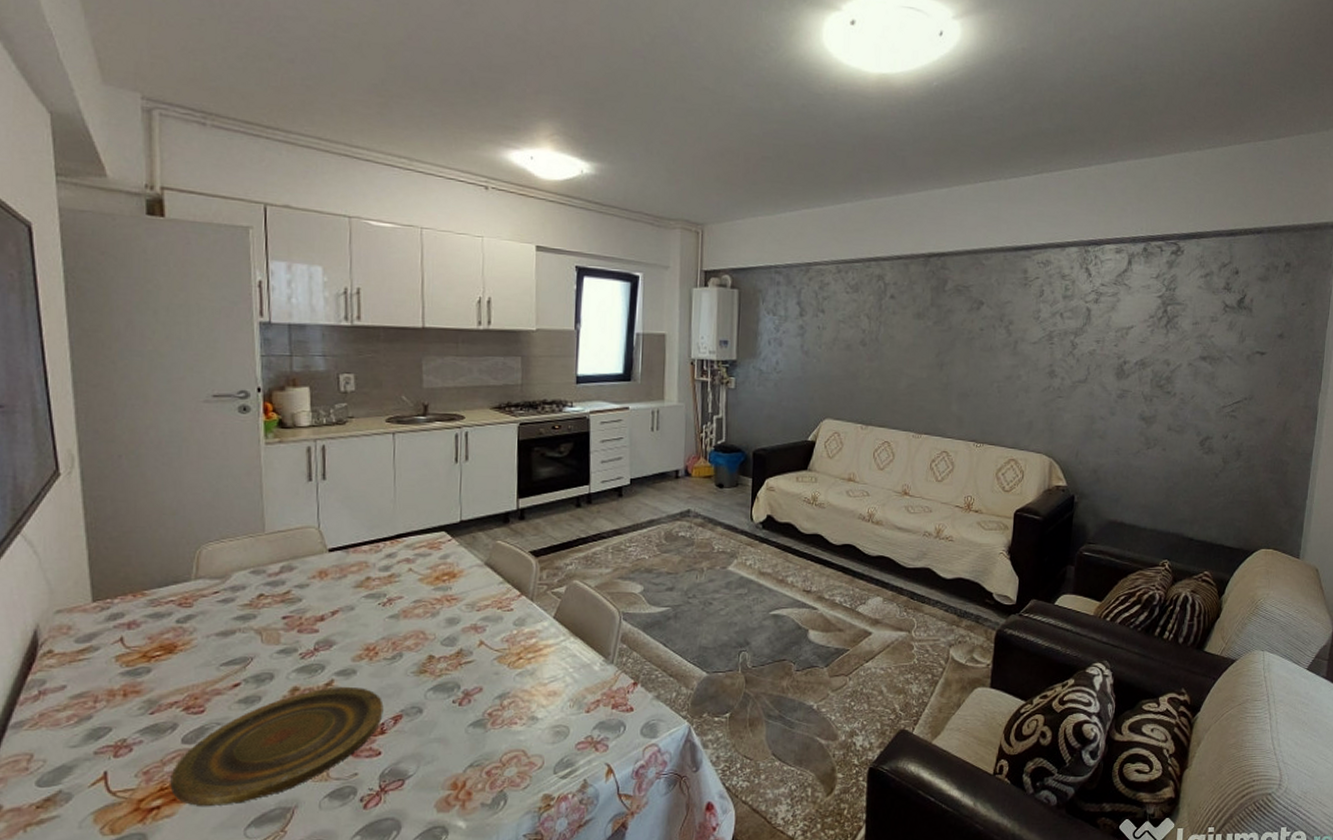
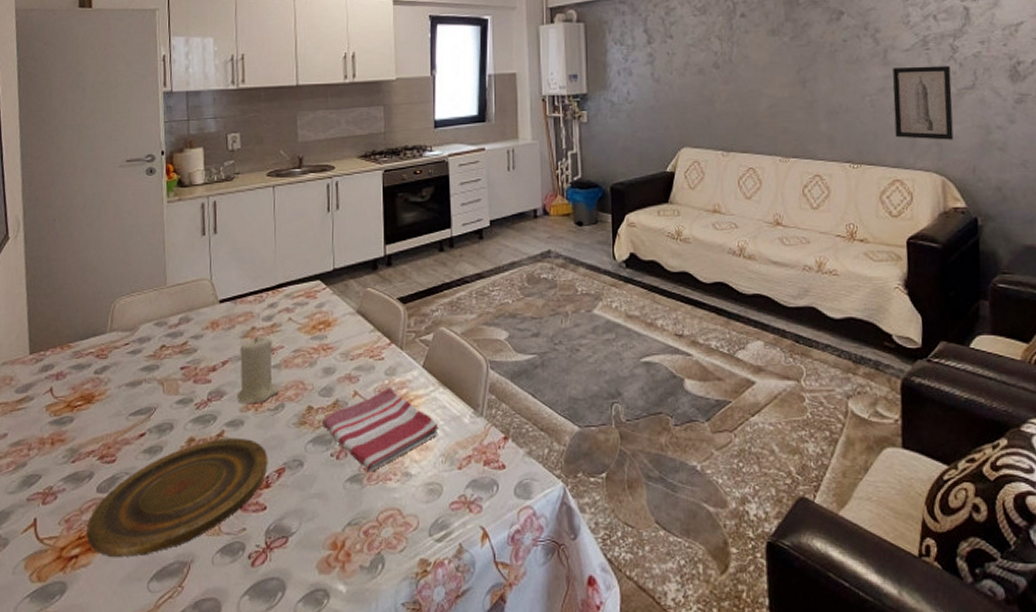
candle: none [349,586,397,654] -> present [238,336,279,404]
dish towel: none [443,636,568,717] -> present [321,386,439,472]
wall art: none [1016,358,1069,427] -> present [893,65,954,140]

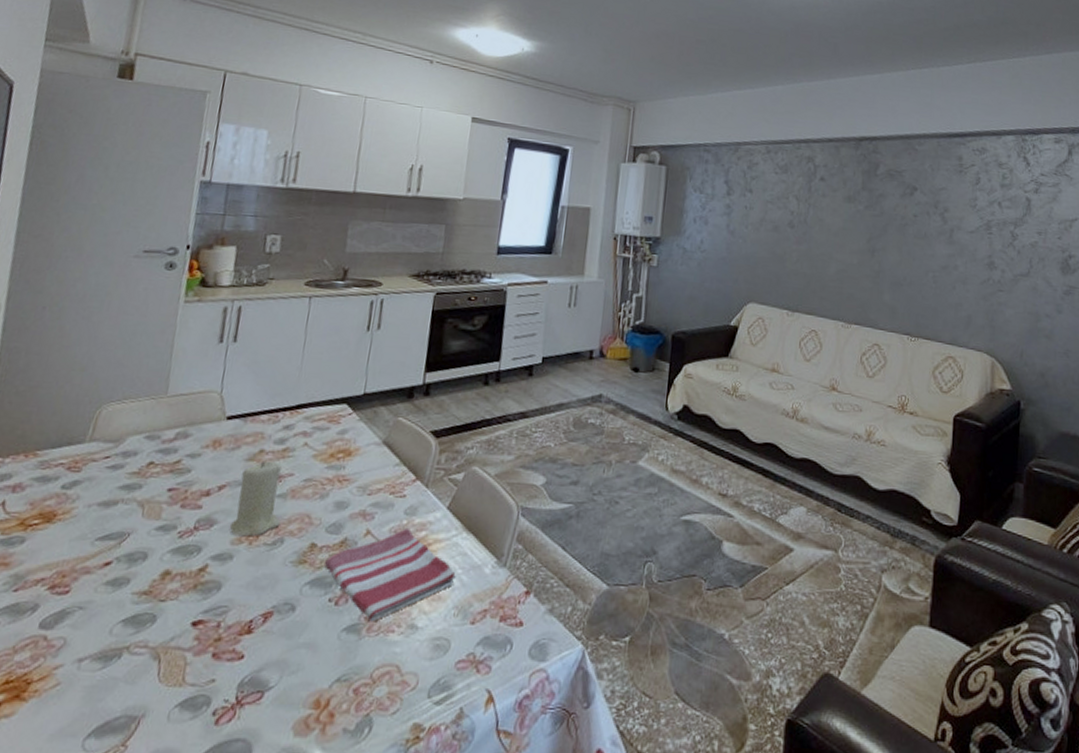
plate: present [86,437,268,557] -> none [16,573,256,708]
wall art: present [893,65,954,140] -> none [953,247,1009,323]

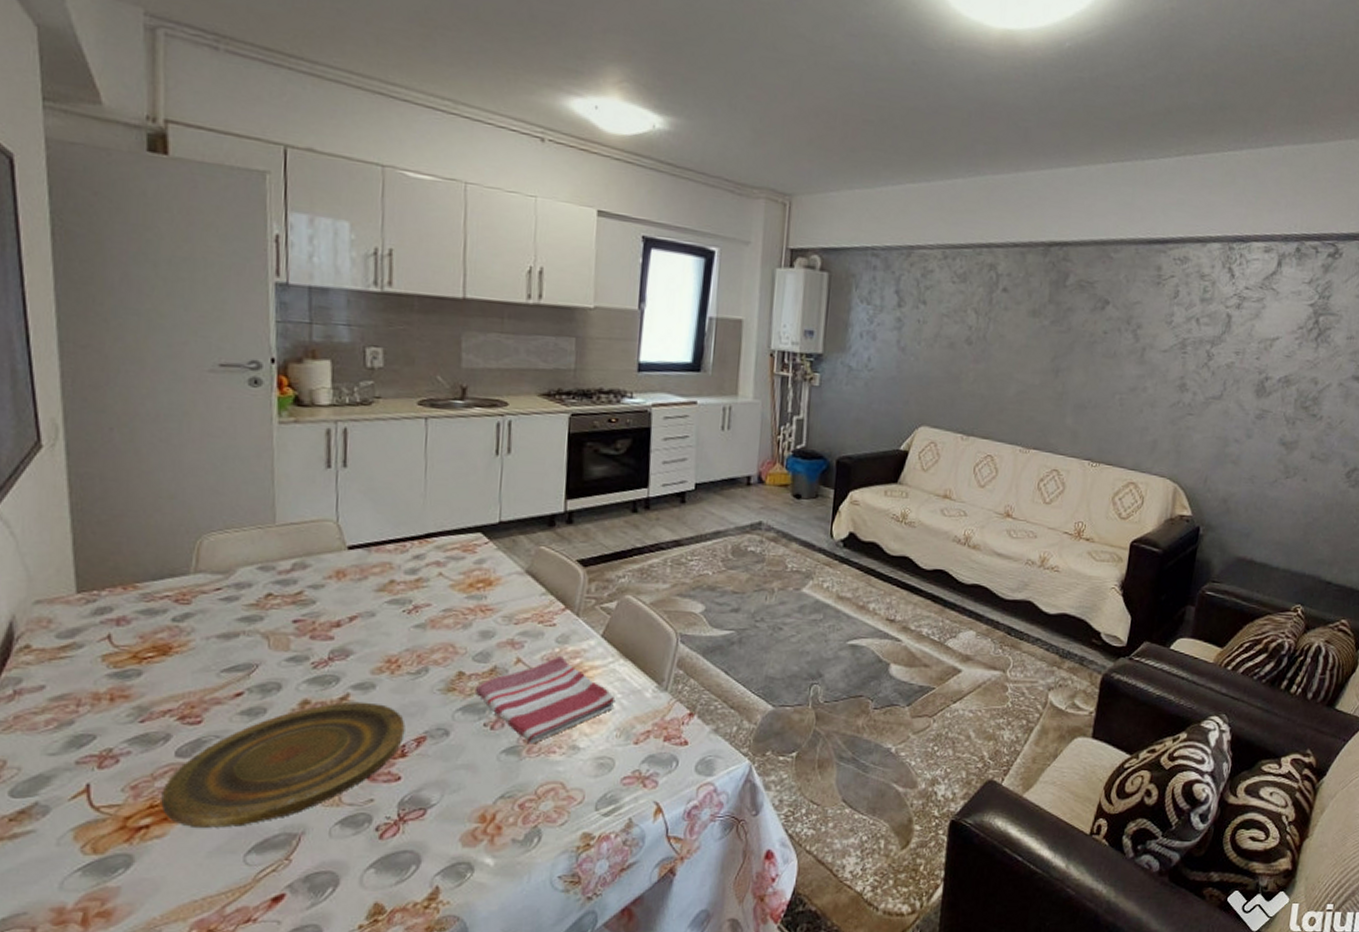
plate: none [16,573,256,708] -> present [161,701,406,828]
candle: present [230,460,281,537] -> none [368,591,423,666]

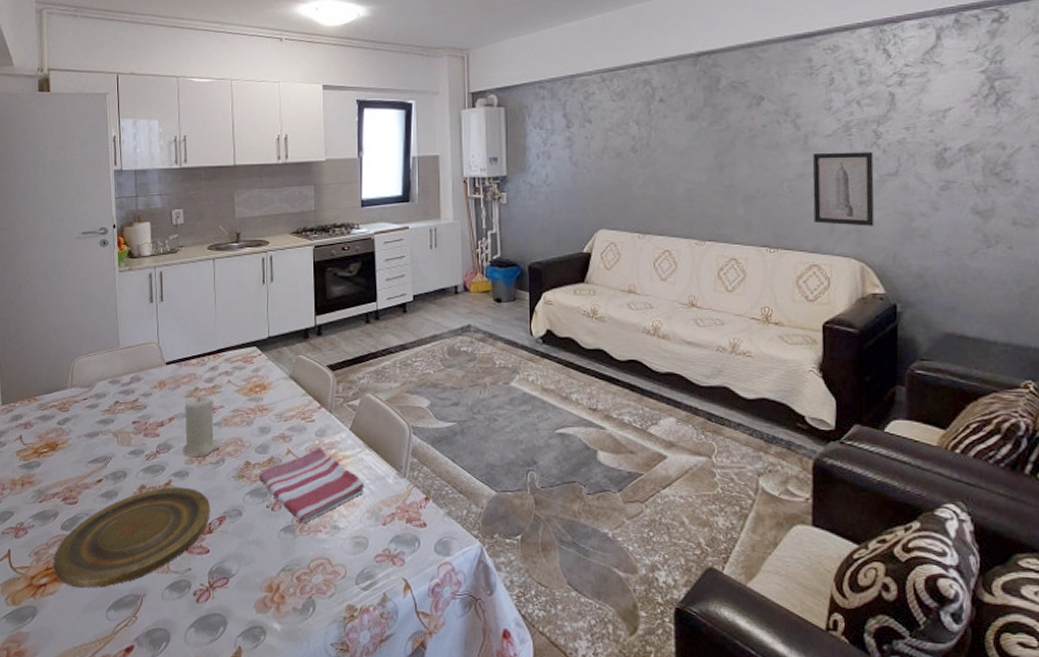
candle: none [368,591,423,666] -> present [183,396,220,458]
wall art: none [1138,368,1203,448] -> present [812,151,874,226]

